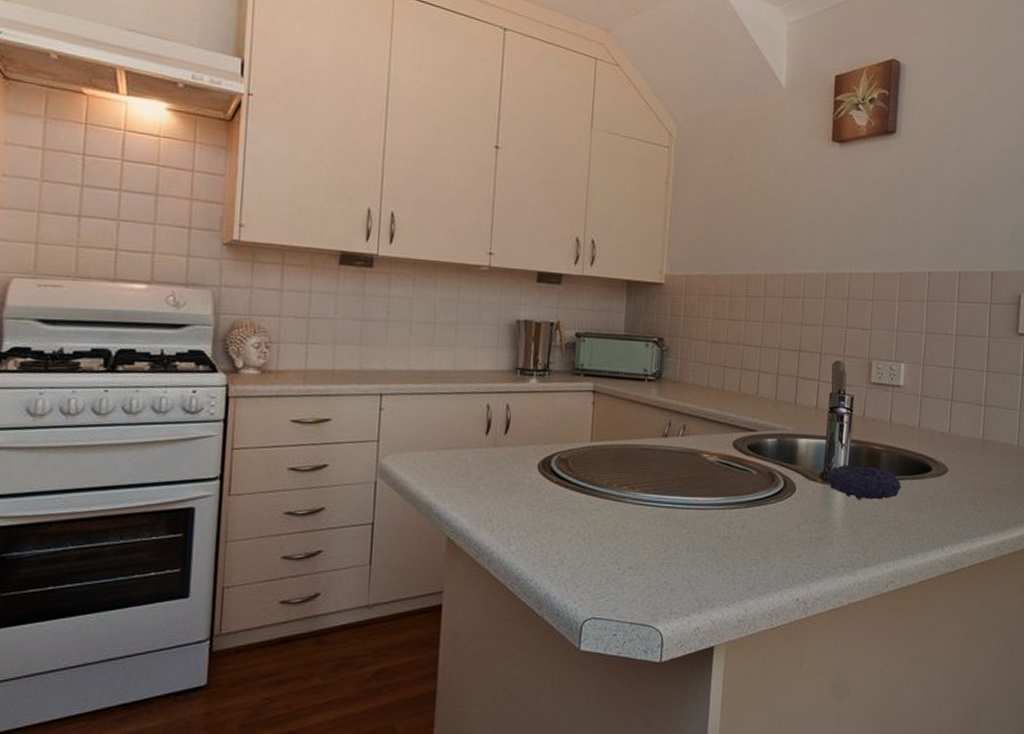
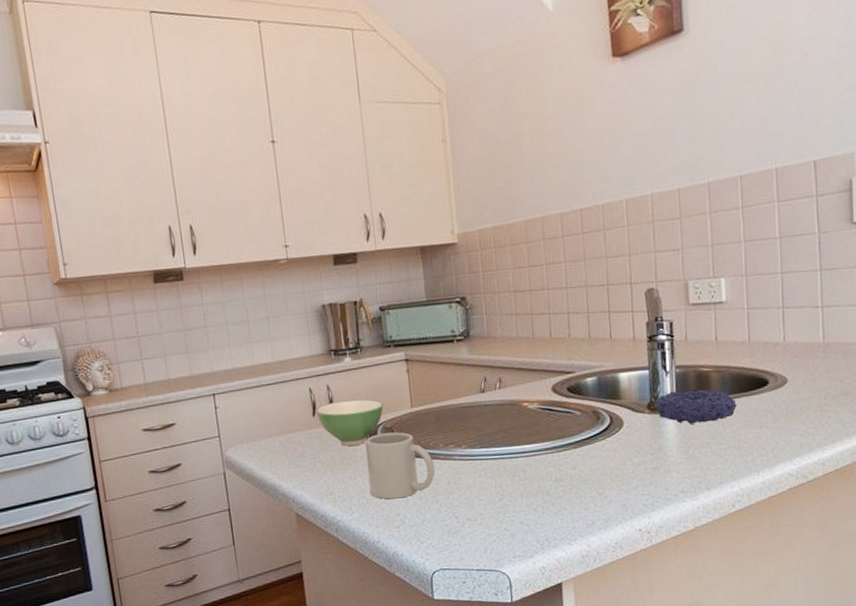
bowl: none [489,422,563,473] -> present [315,399,384,447]
mug: none [532,464,604,536] -> present [365,432,435,499]

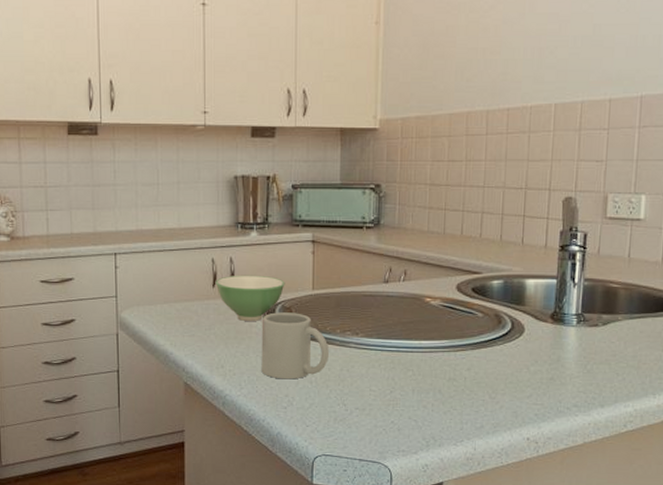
sponge: present [656,389,737,424] -> none [560,303,642,339]

